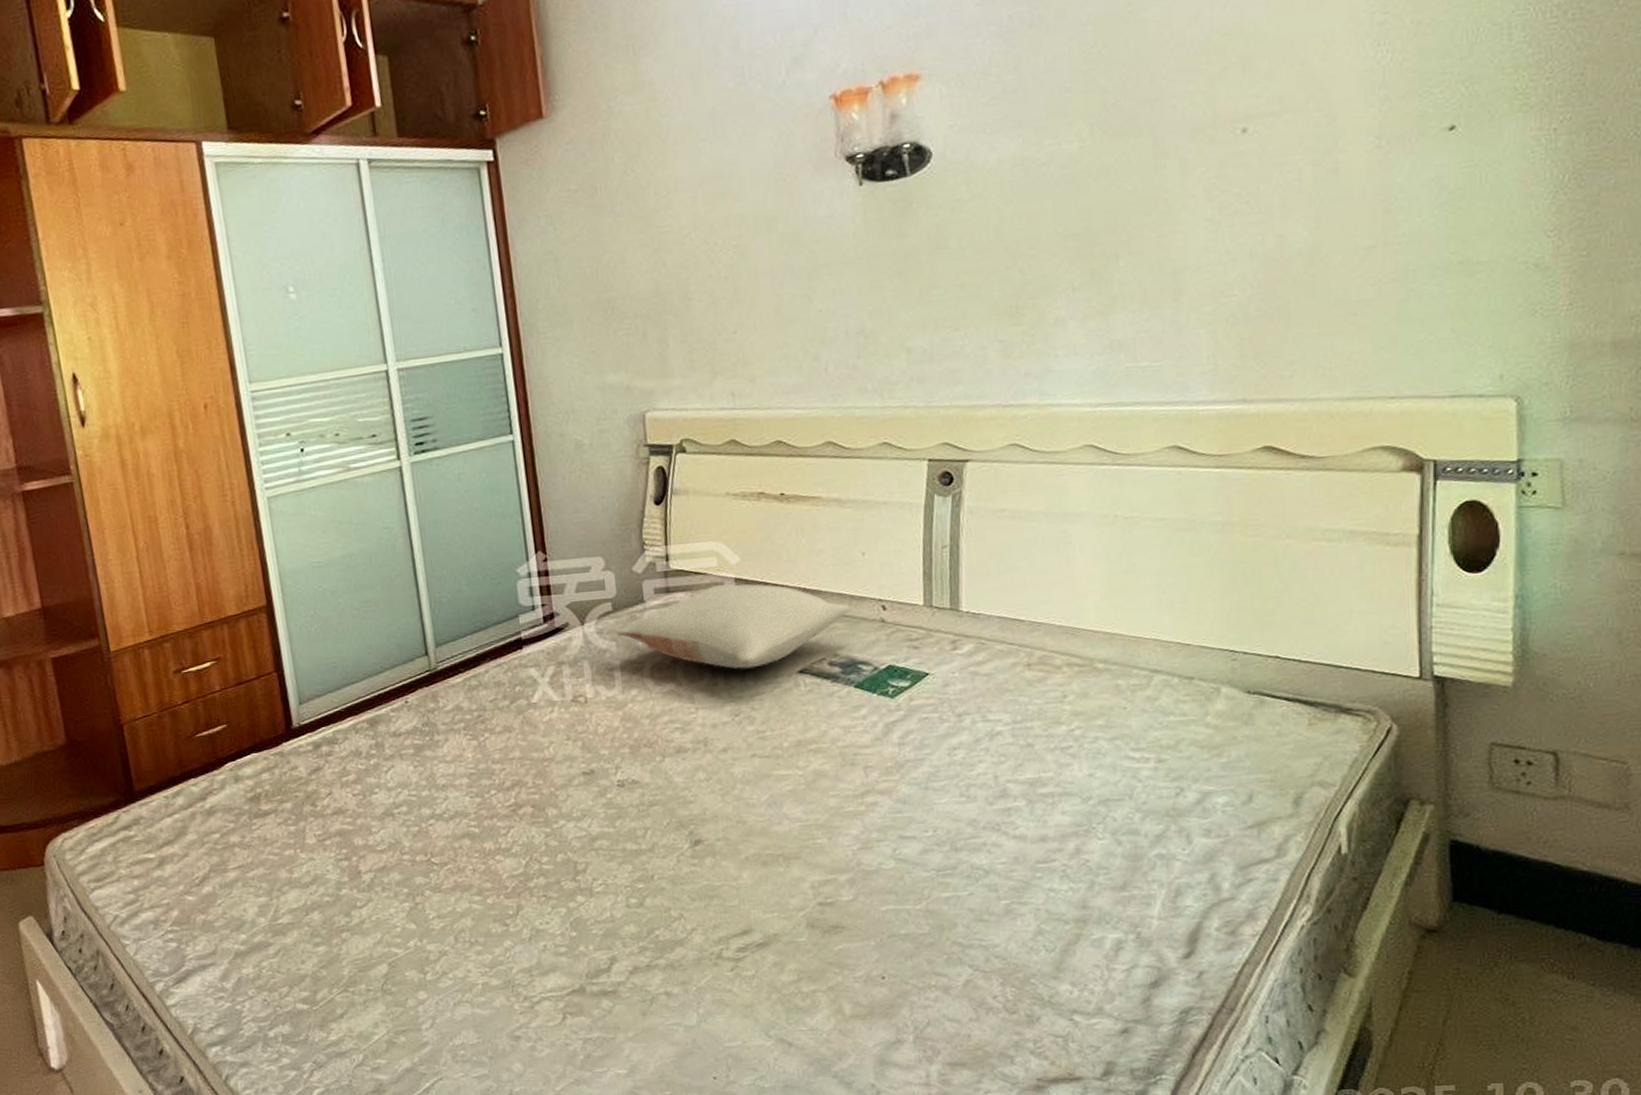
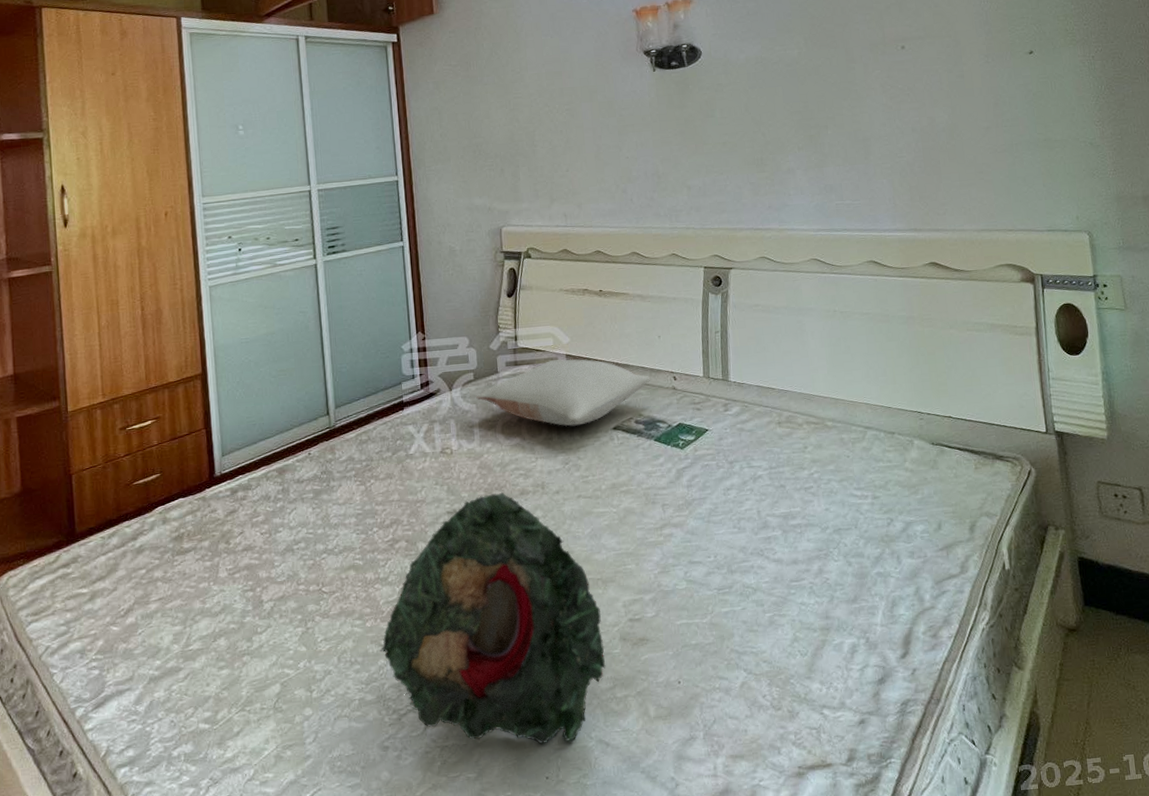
teddy bear: none [505,749,789,1040] -> present [380,492,606,744]

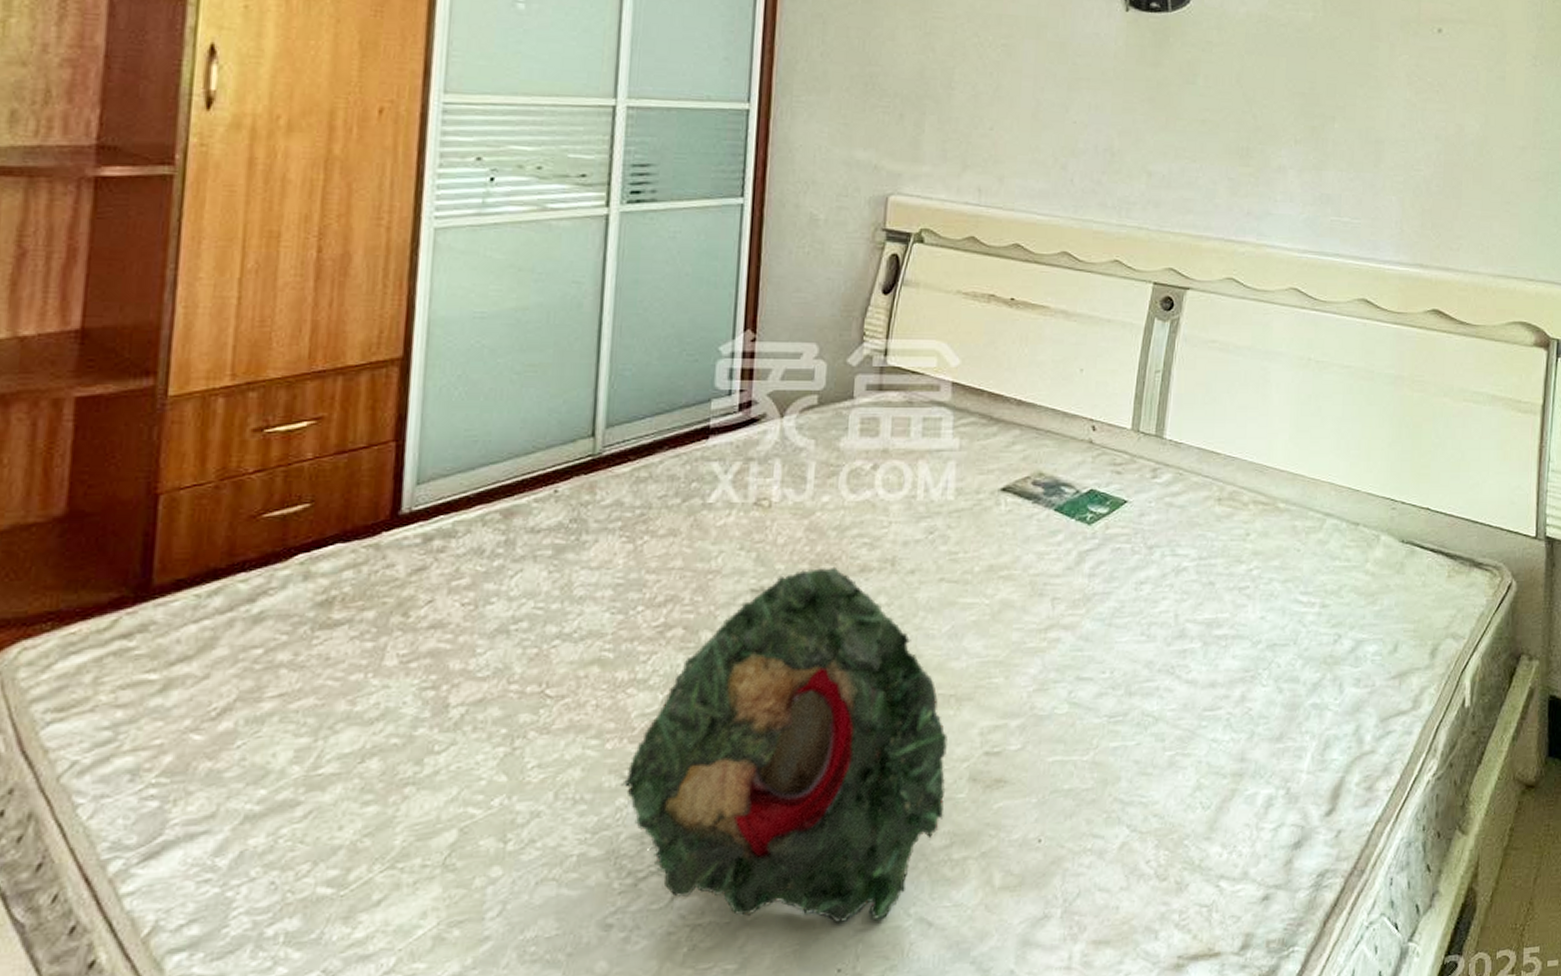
pillow: present [476,359,651,427] -> none [817,387,1062,482]

